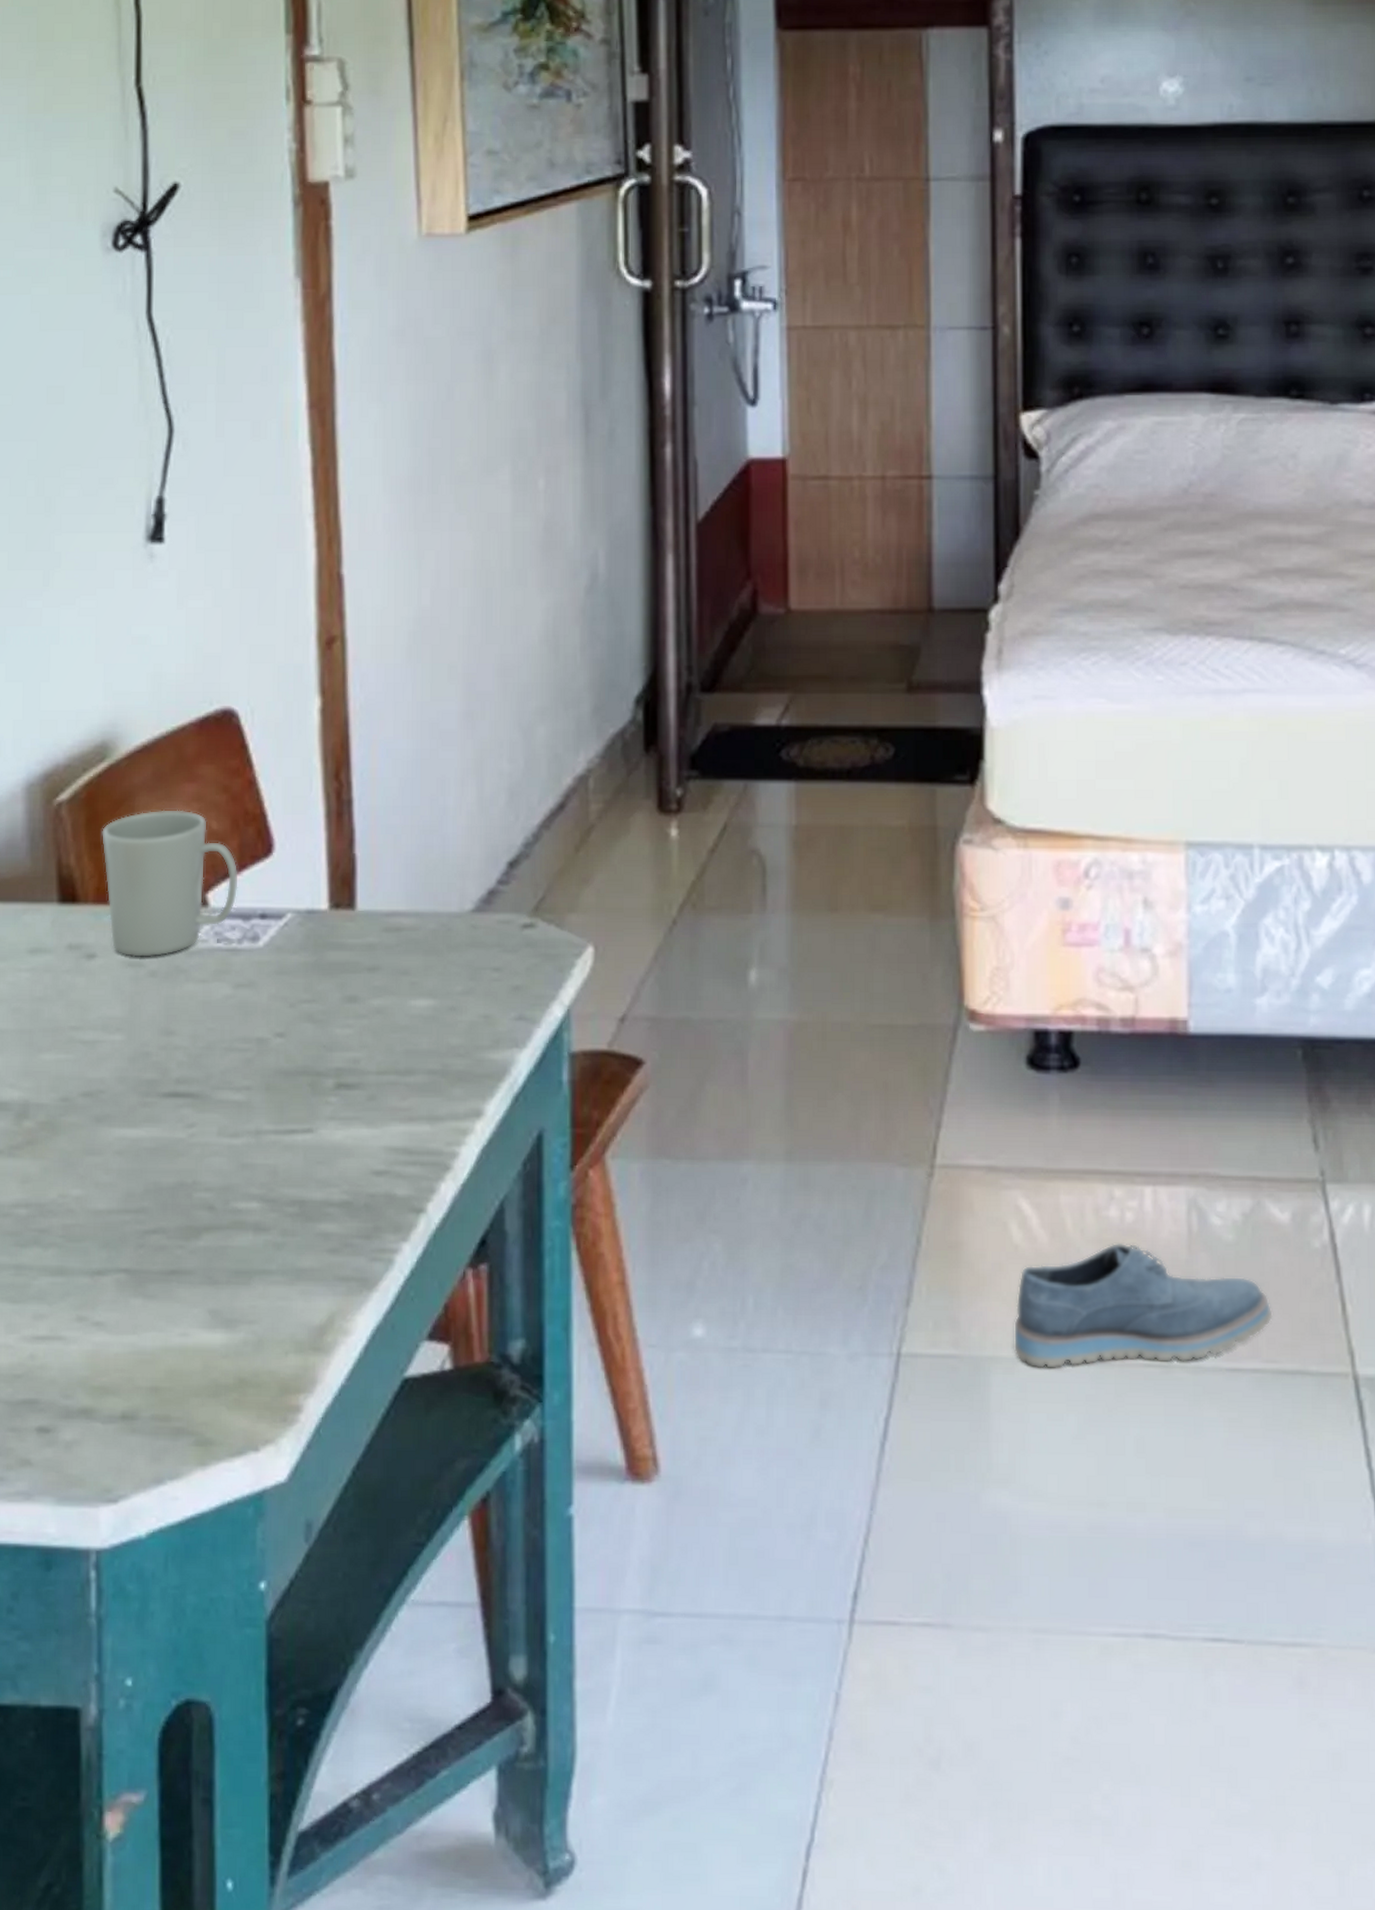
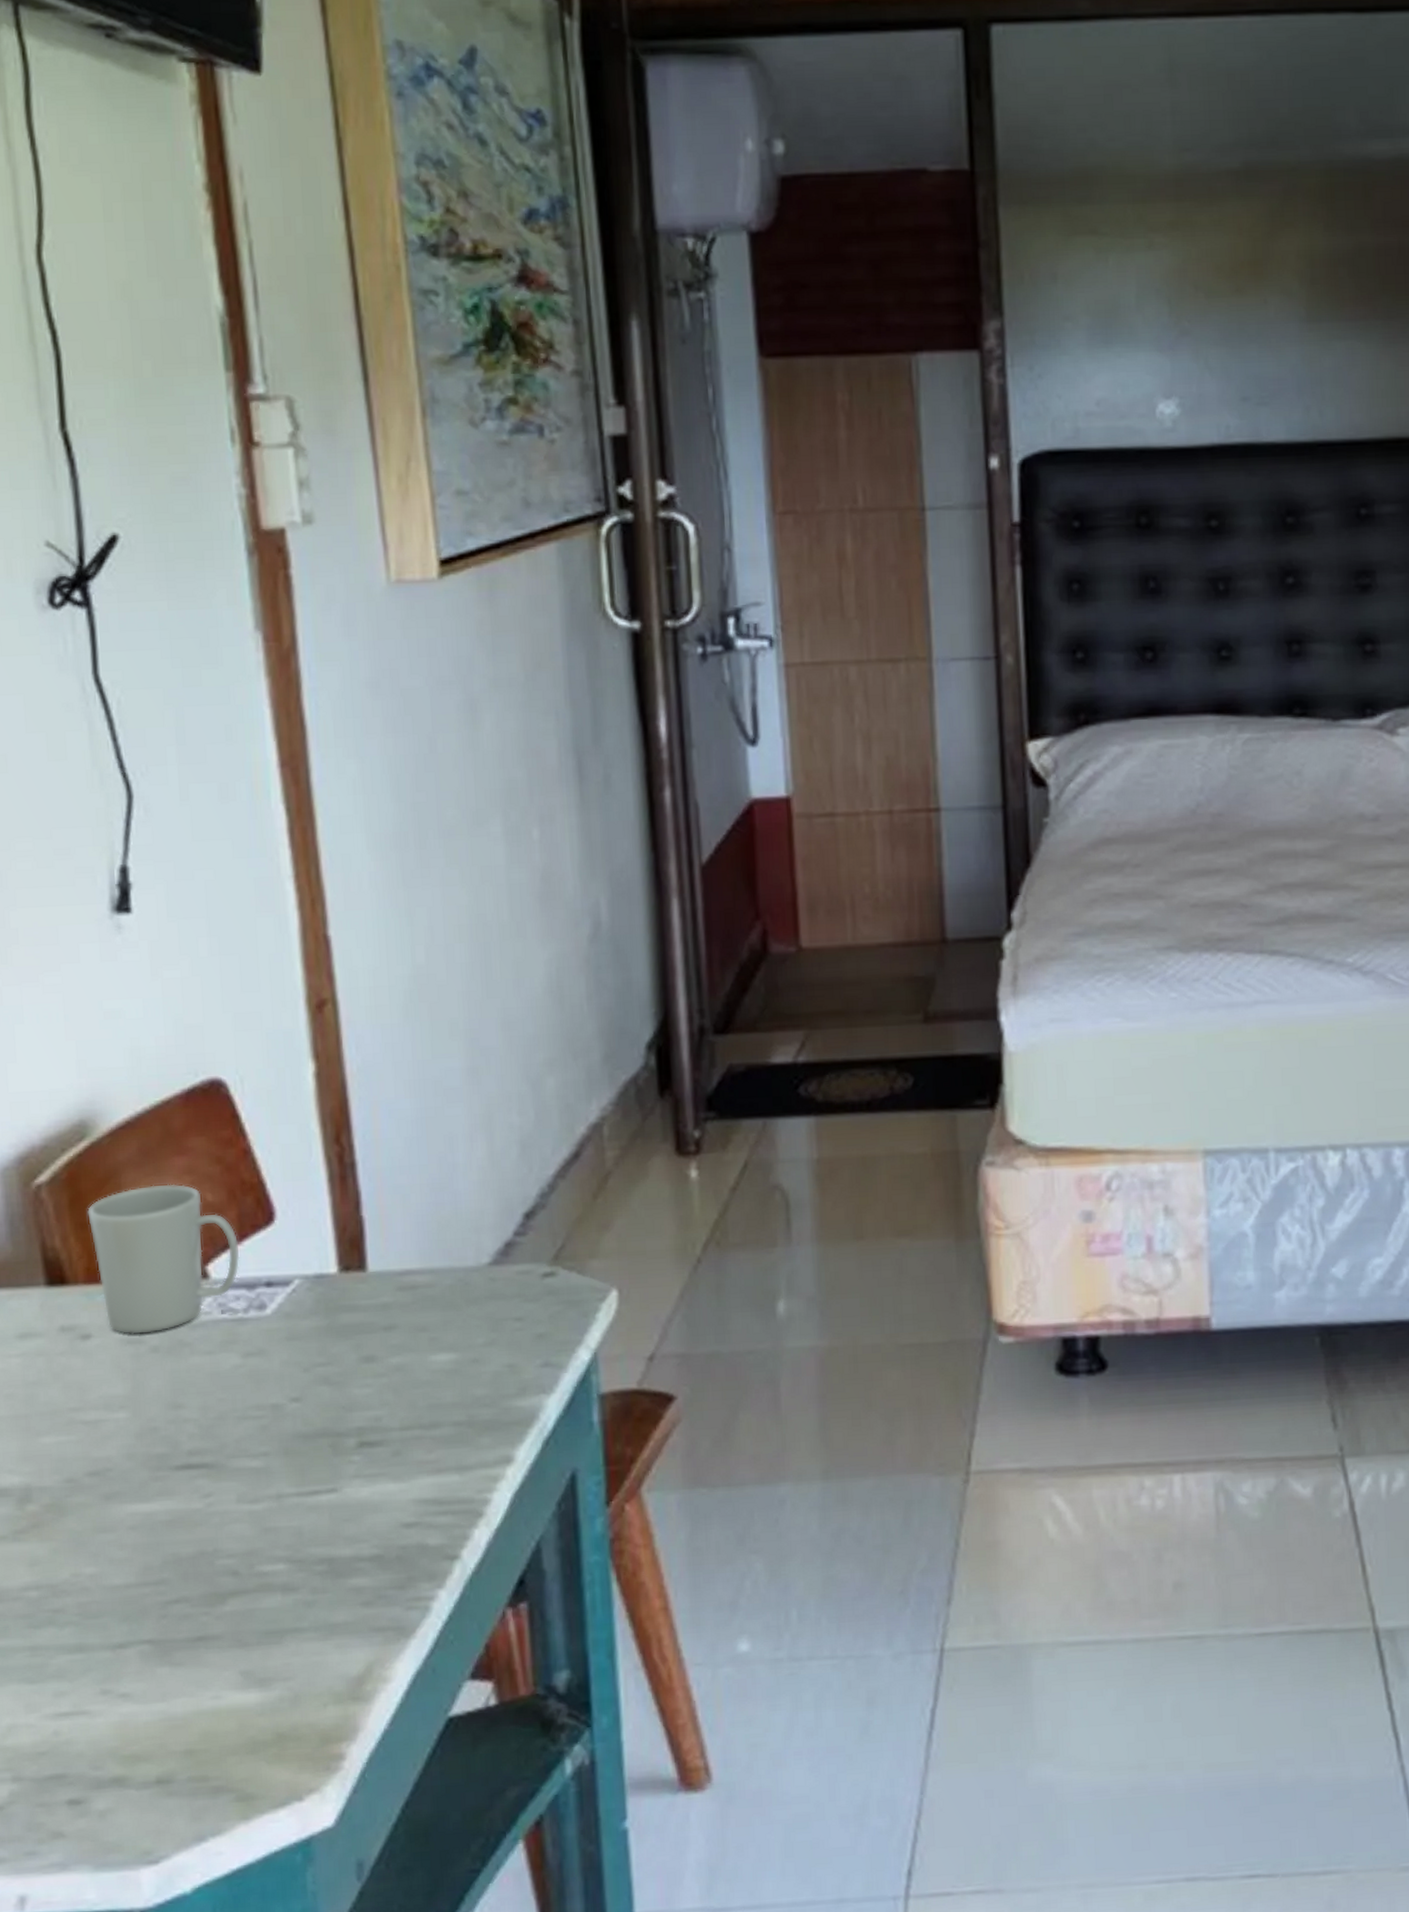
shoe: present [1013,1242,1273,1368] -> none [1052,1528,1298,1650]

